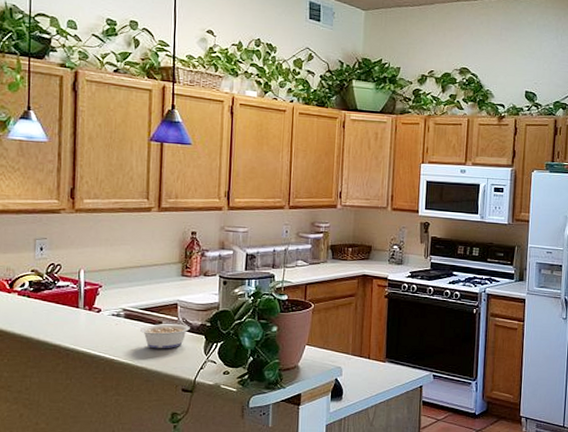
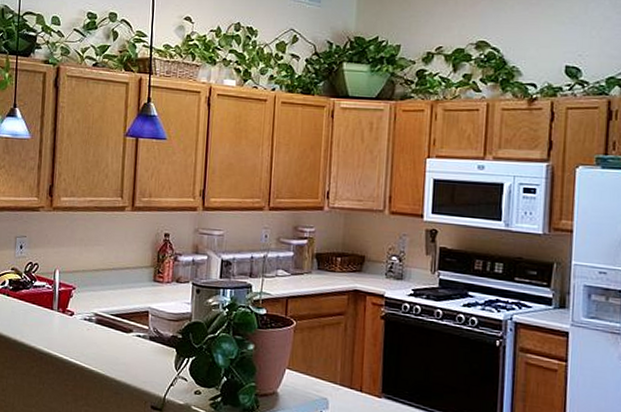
legume: present [130,324,190,349] -> none [101,331,161,360]

